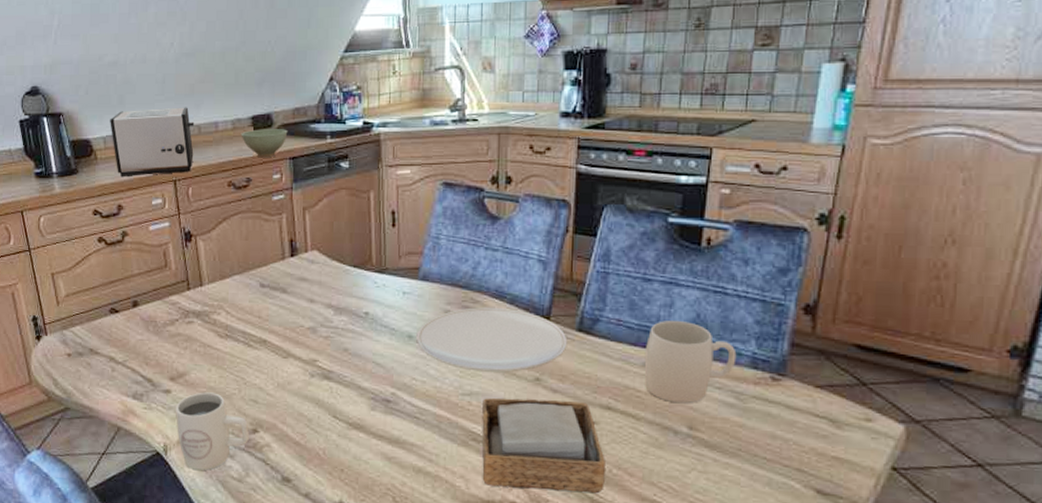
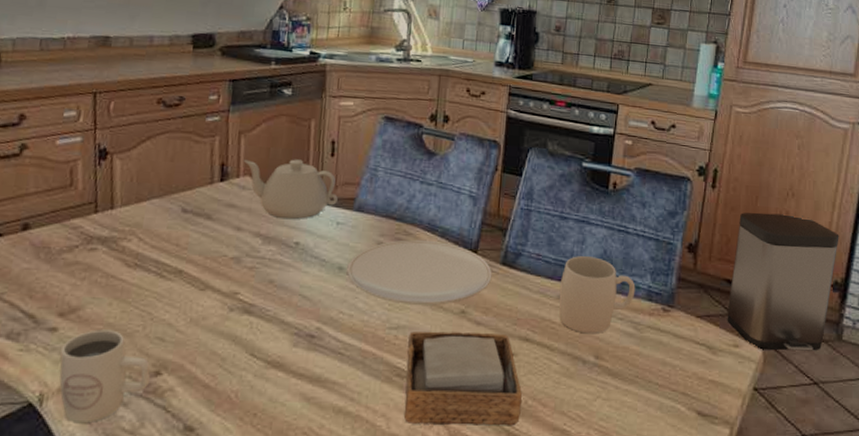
toaster: present [110,107,195,178] -> none [23,13,127,86]
bowl: present [241,129,288,158] -> none [178,48,231,78]
teapot: none [310,231,402,291] -> present [243,159,338,220]
pedal bin: none [856,265,1023,428] -> present [727,212,839,351]

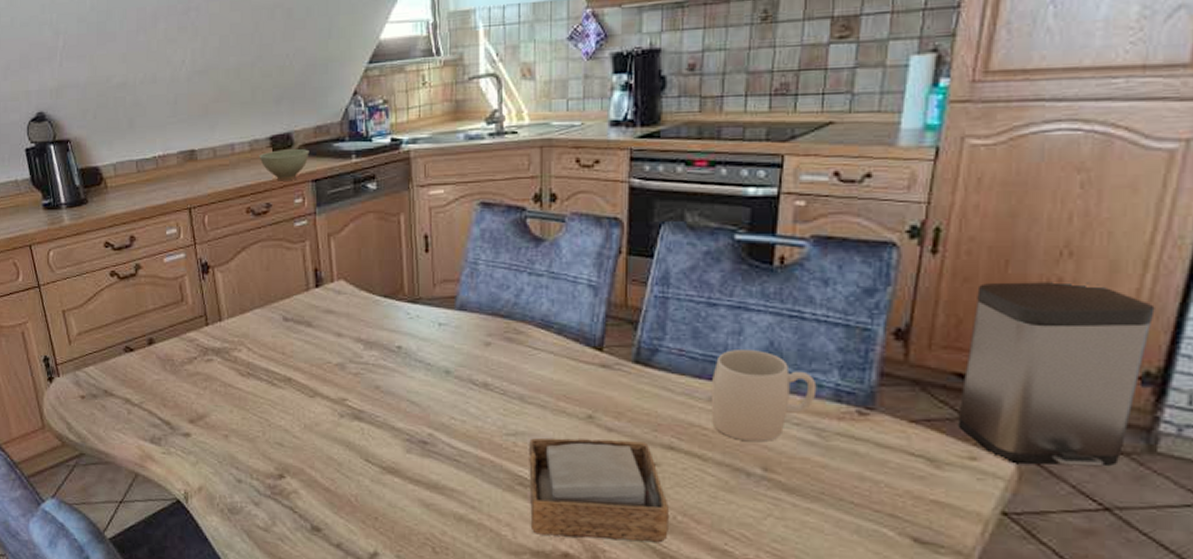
mug: present [59,329,151,423] -> none [196,435,276,519]
bowl: none [178,48,231,78] -> present [259,149,310,181]
teapot: present [243,159,338,220] -> none [336,258,437,323]
plate: present [347,240,492,306] -> none [454,339,623,410]

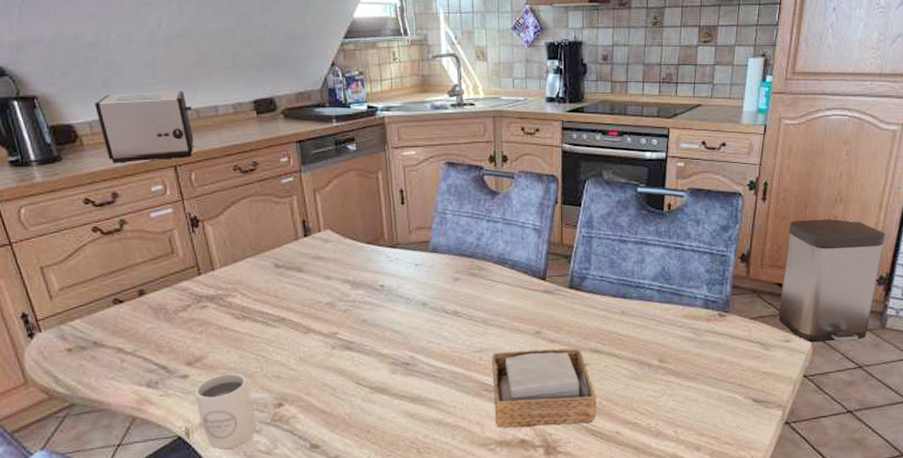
toaster: none [120,129,209,207] -> present [95,91,194,164]
mug: none [196,435,276,519] -> present [195,373,276,449]
bowl: present [259,149,310,181] -> none [243,113,293,142]
mug: present [710,350,817,442] -> none [623,274,693,342]

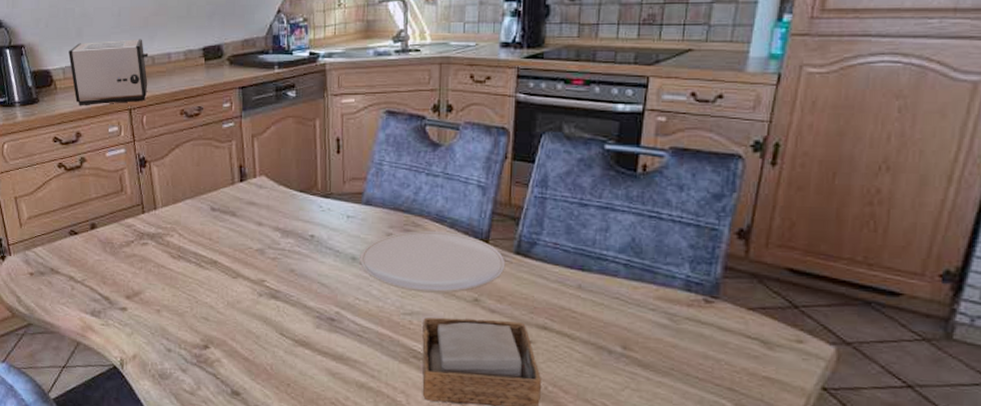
mug: present [195,373,276,449] -> none [131,310,202,384]
plate: none [430,273,561,330] -> present [360,231,506,293]
pedal bin: present [778,218,885,342] -> none [788,191,956,350]

